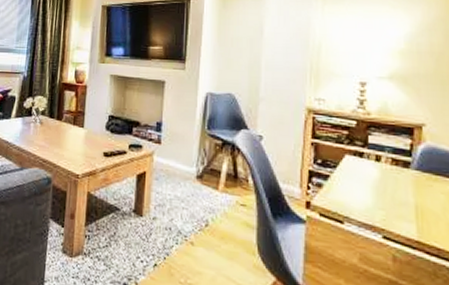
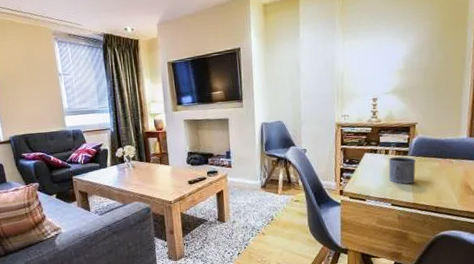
mug: none [379,166,424,211] -> present [388,156,417,184]

